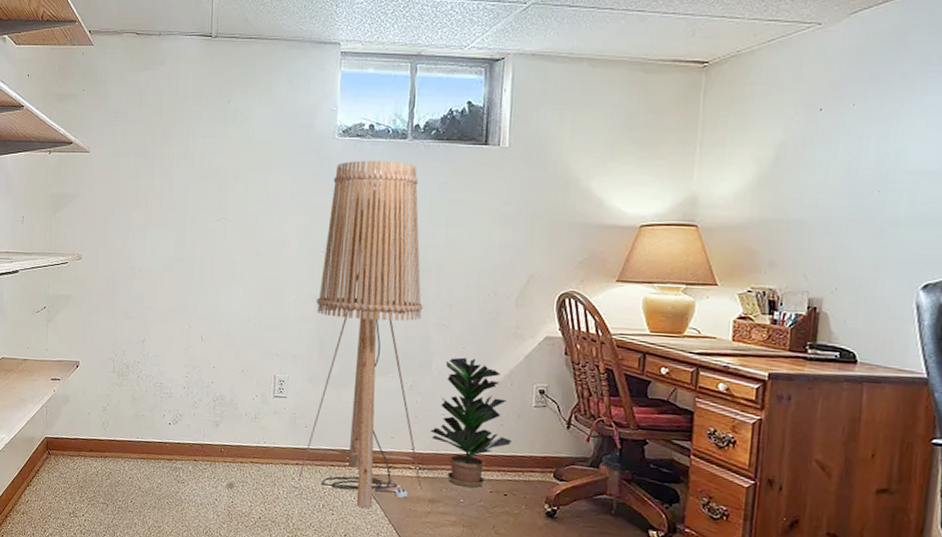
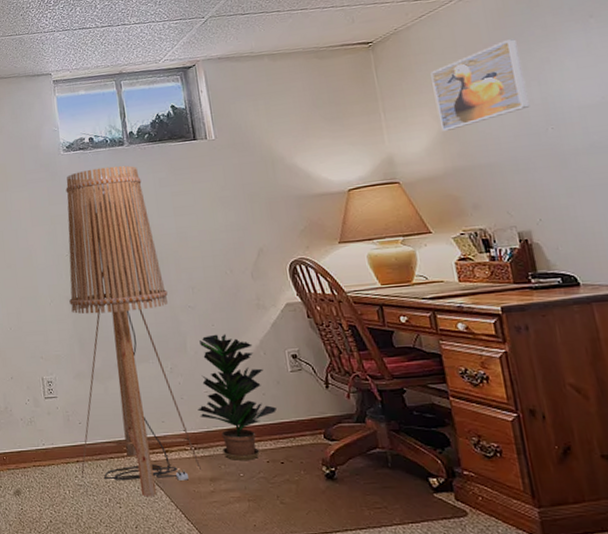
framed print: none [758,83,868,177] -> present [431,39,530,131]

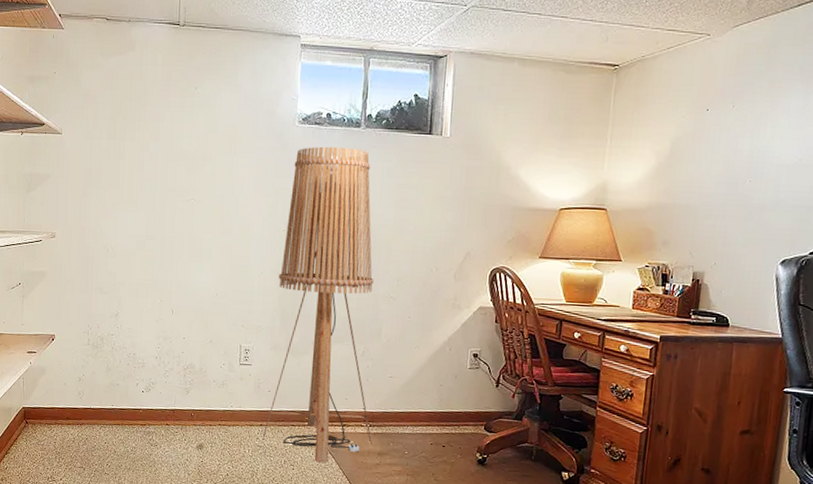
potted plant: present [197,334,277,460] -> none [379,326,449,441]
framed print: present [431,39,530,131] -> none [656,88,745,167]

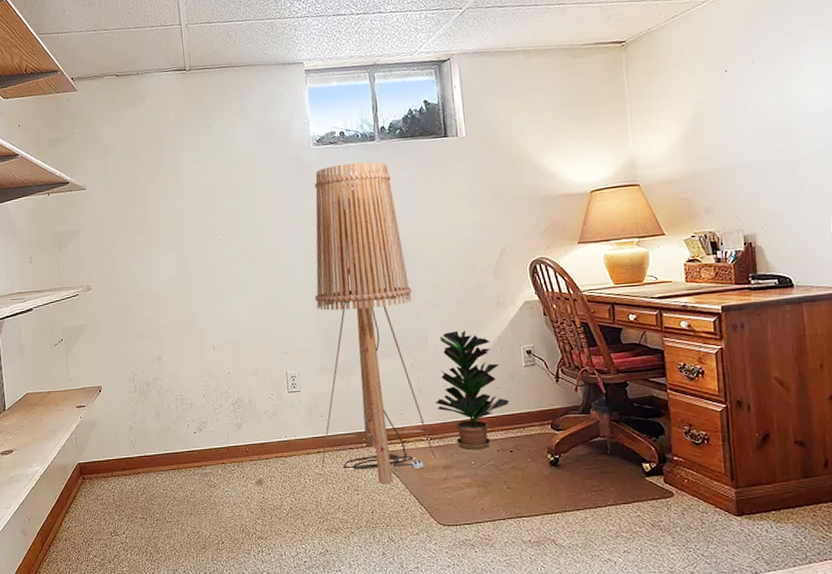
potted plant: none [379,326,449,441] -> present [435,330,509,450]

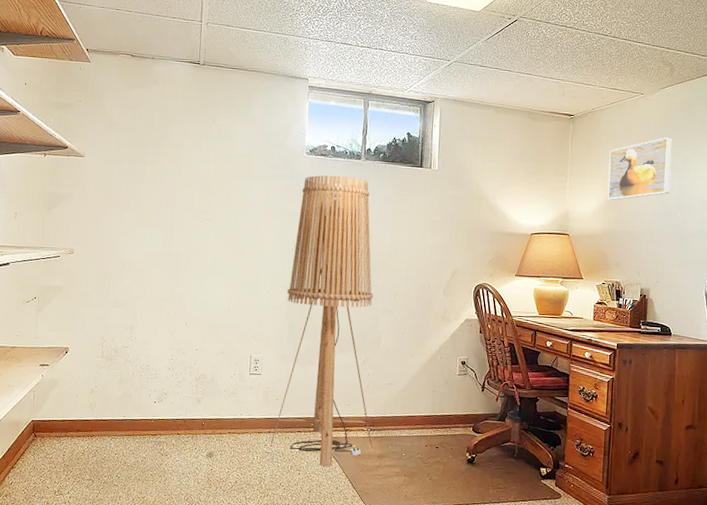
potted plant: present [435,330,509,450] -> none [379,337,441,443]
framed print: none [678,44,767,135] -> present [607,137,672,200]

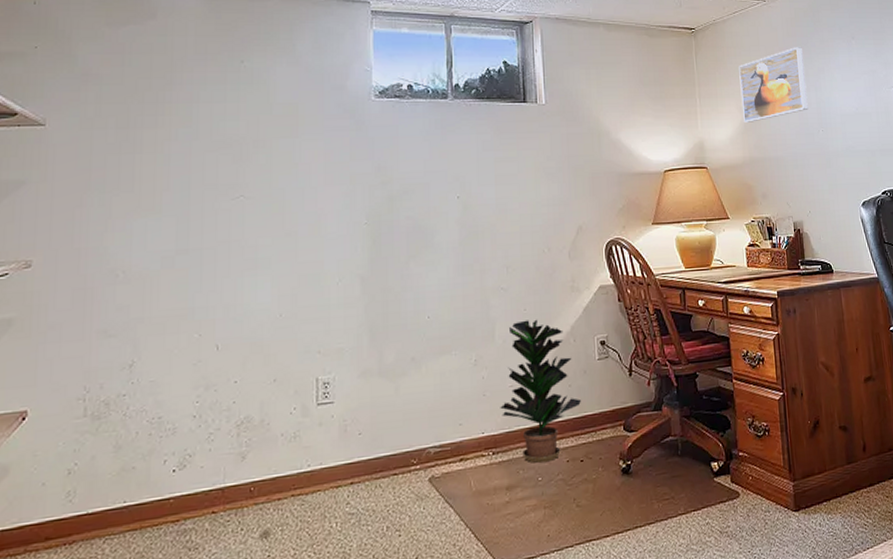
floor lamp: present [270,175,373,467] -> none [354,121,498,519]
potted plant: none [379,337,441,443] -> present [500,319,581,463]

